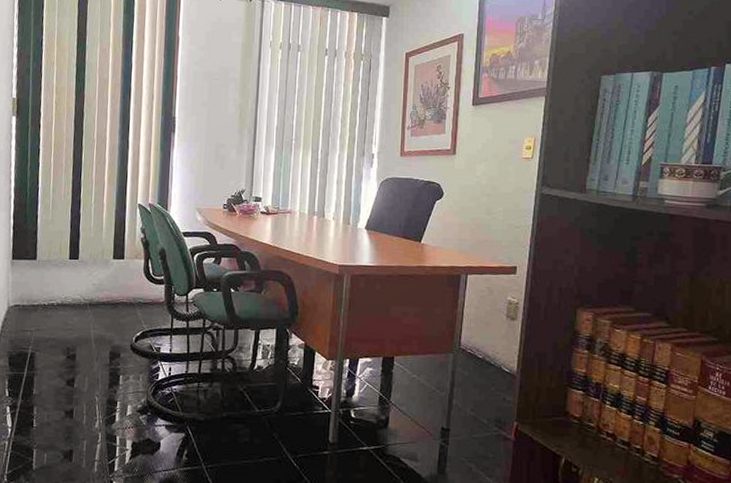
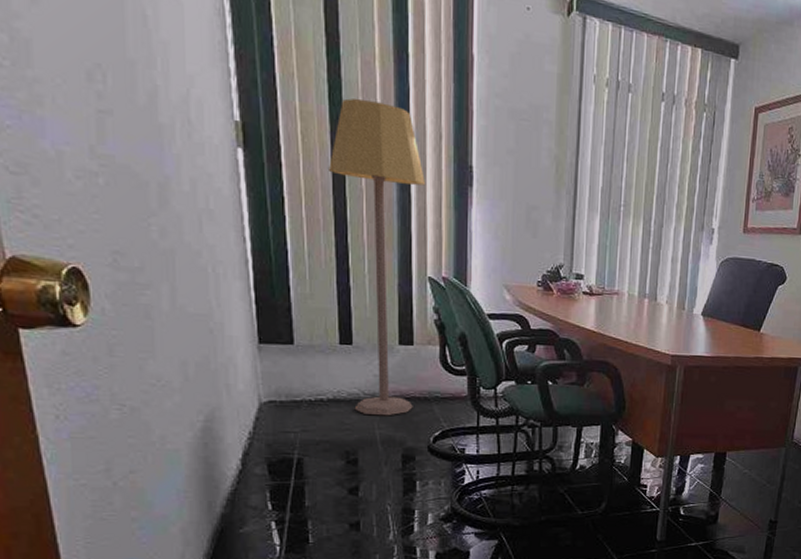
lamp: none [72,76,141,319] -> present [329,98,426,416]

